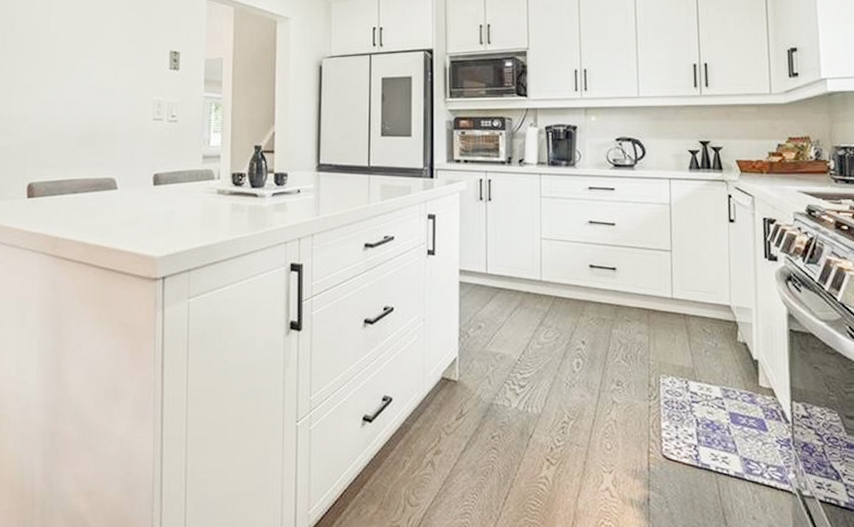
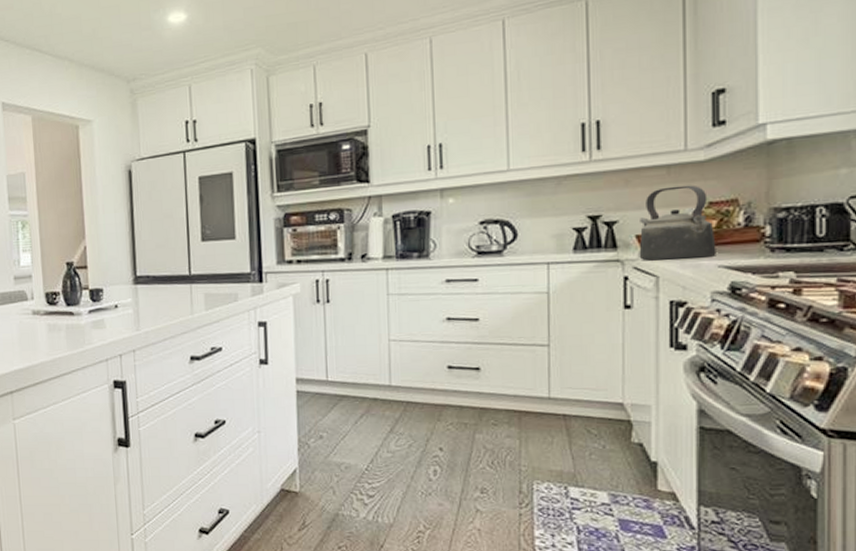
kettle: none [739,122,796,184] -> present [639,185,716,261]

